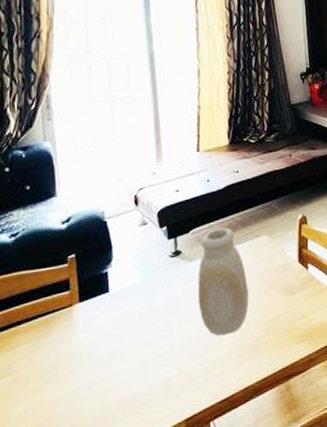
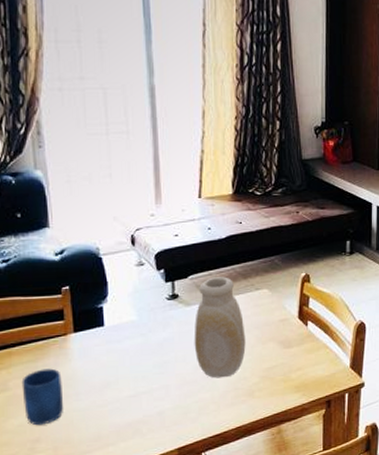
mug: none [26,344,69,411] -> present [21,368,64,426]

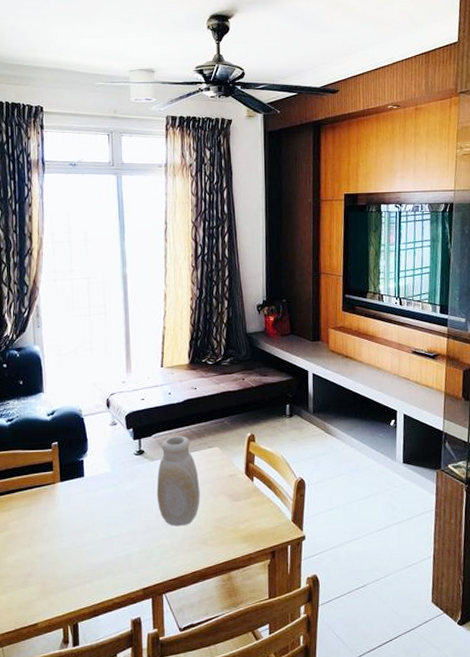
mug: present [21,368,64,426] -> none [19,512,51,562]

